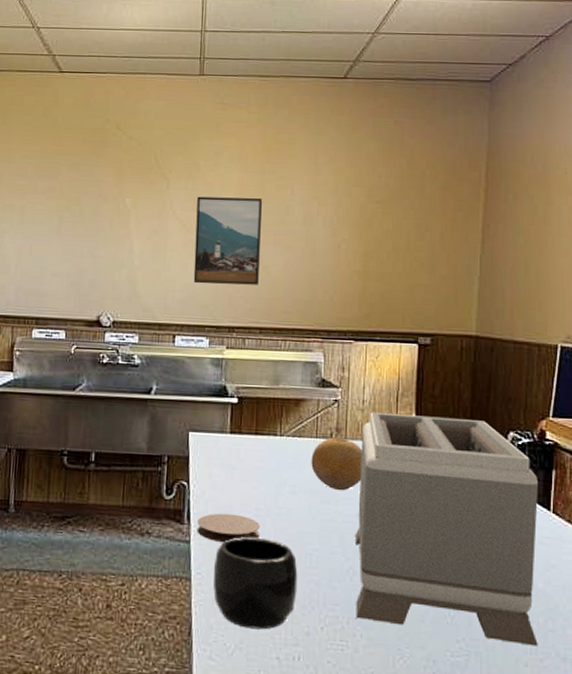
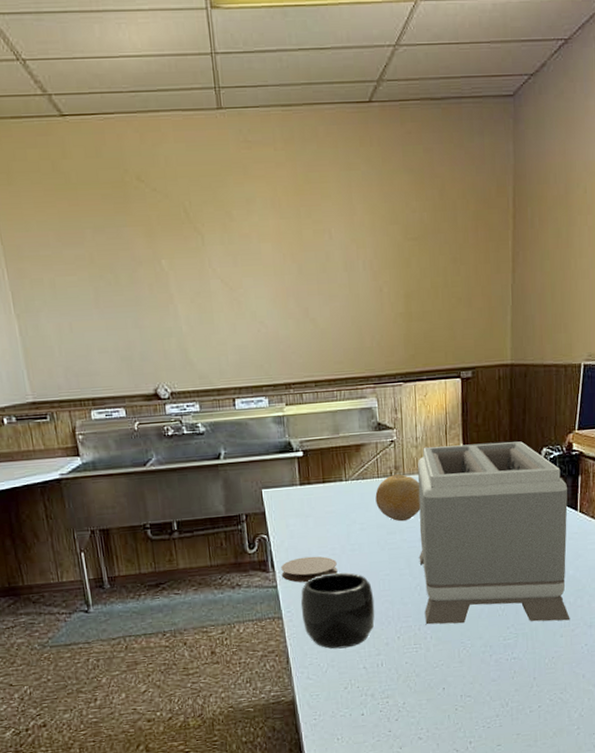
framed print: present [193,196,262,285] -> none [235,245,308,344]

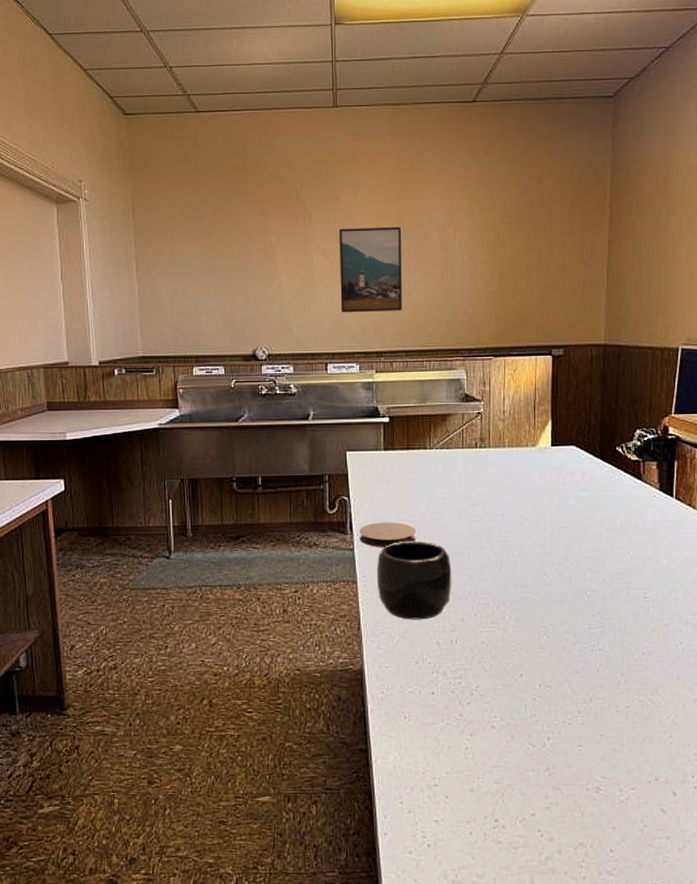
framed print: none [235,245,308,344] -> present [339,226,402,313]
fruit: present [375,474,421,522] -> none [459,446,505,494]
toaster: present [418,441,570,625] -> none [501,421,664,614]

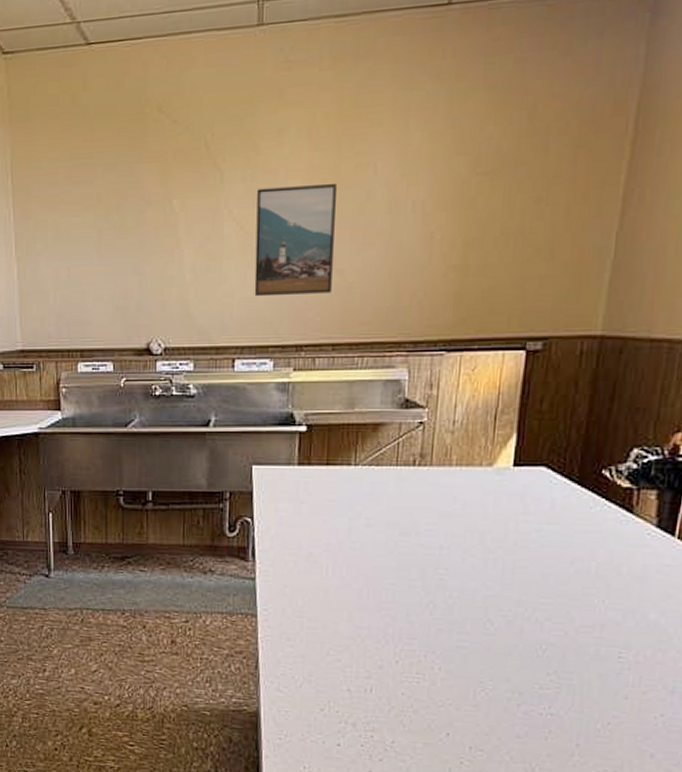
coaster: present [359,522,416,548] -> none [262,549,331,579]
mug: present [376,540,452,620] -> none [280,572,372,663]

